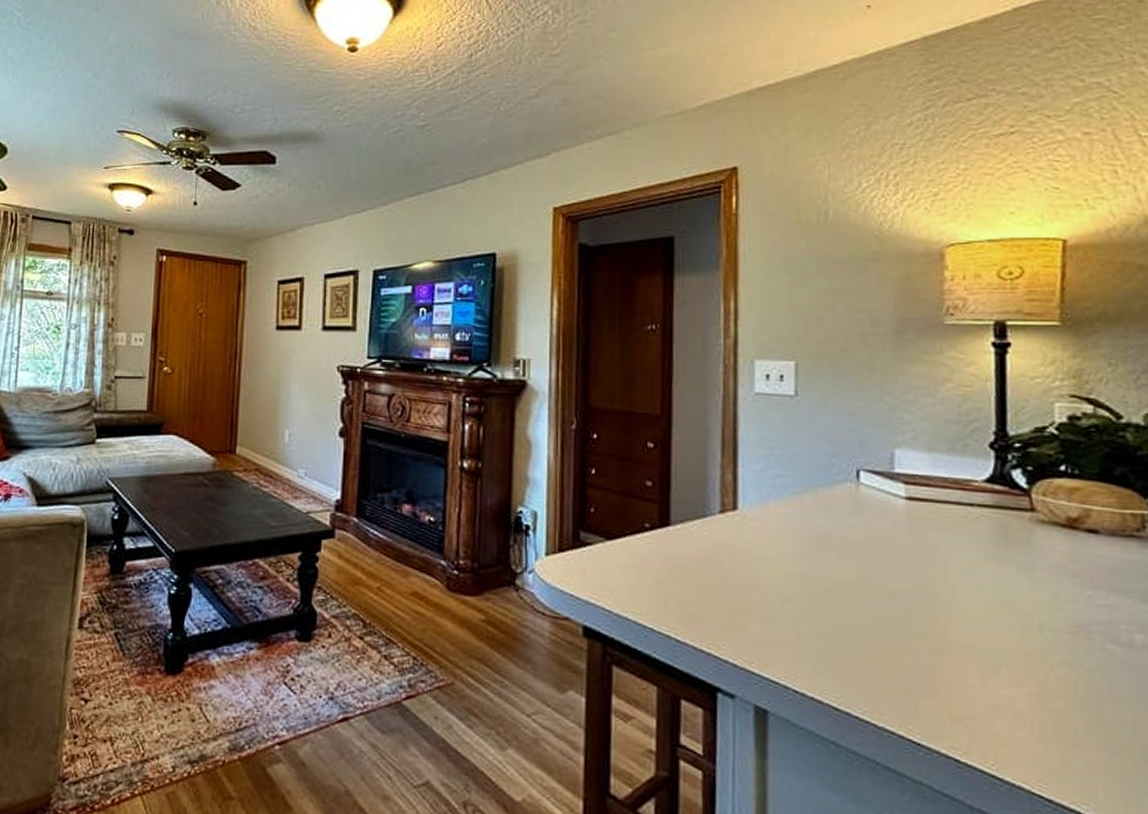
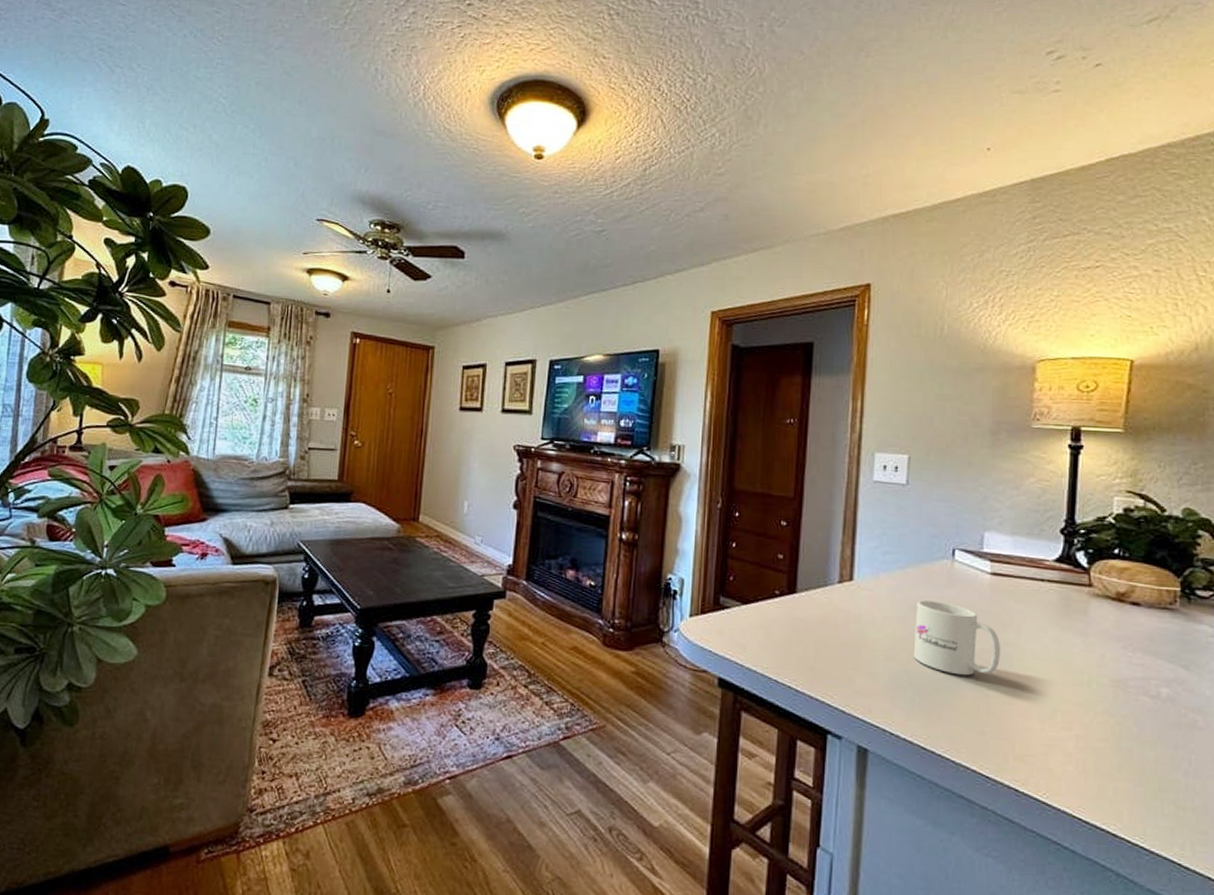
mug: none [816,532,925,622] -> present [913,600,1000,676]

